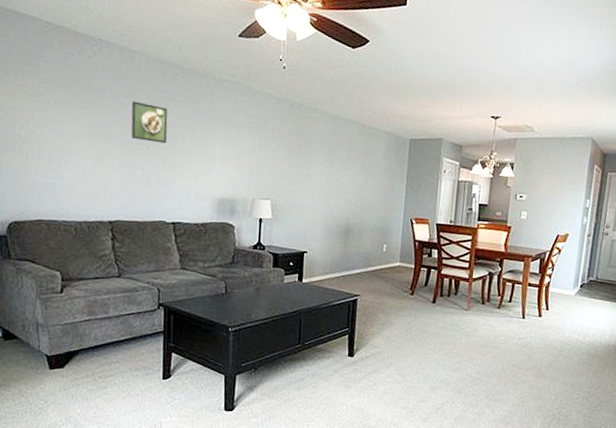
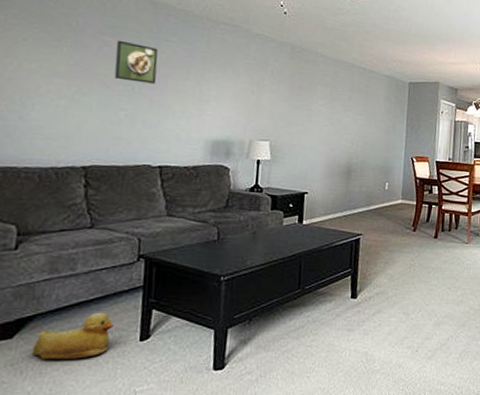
rubber duck: none [79,351,142,390] -> present [31,312,114,360]

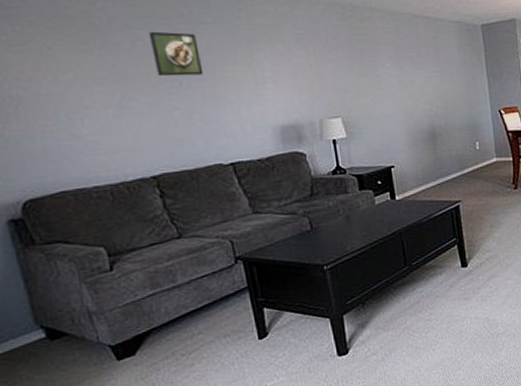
rubber duck: present [31,312,114,360] -> none [156,318,231,370]

